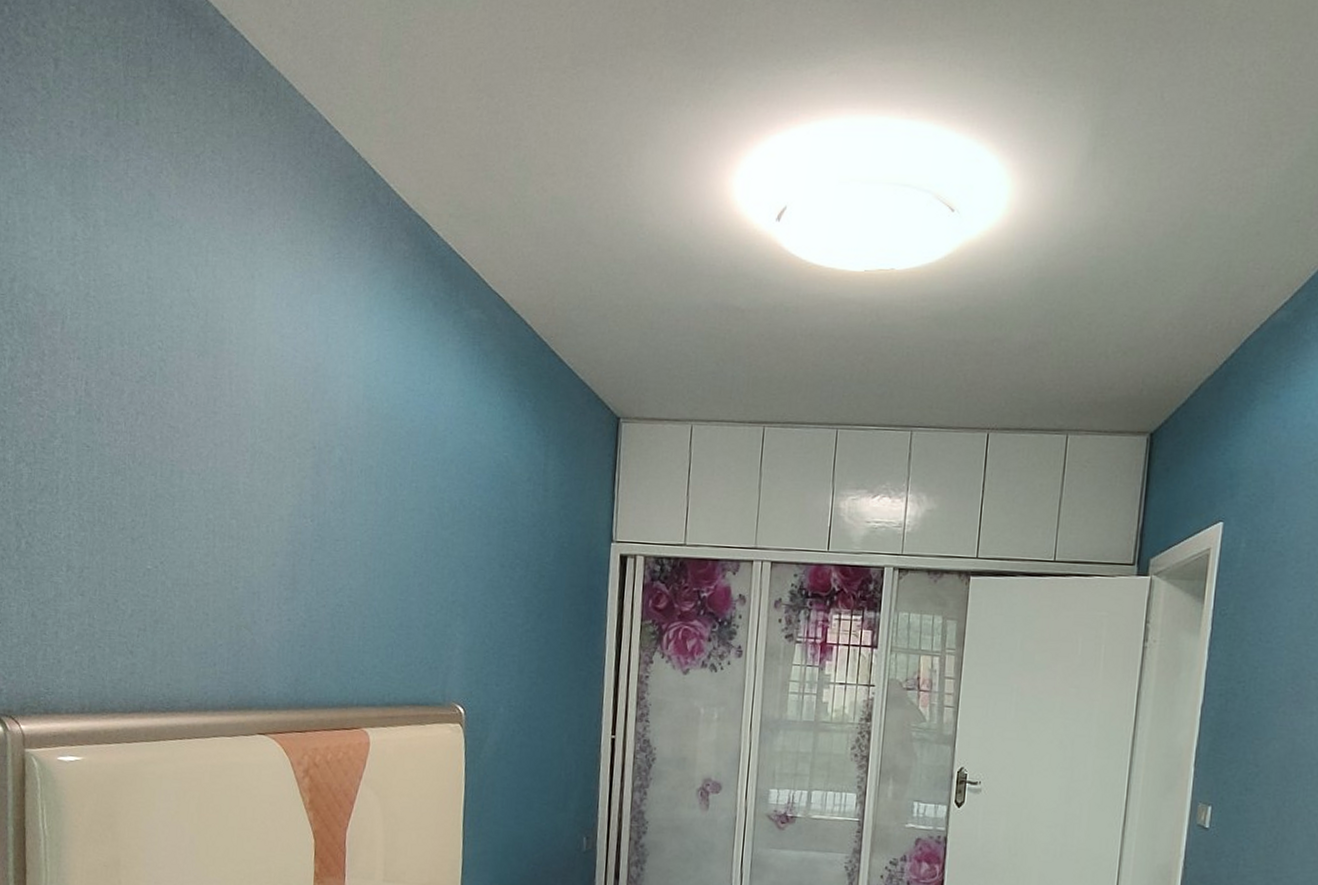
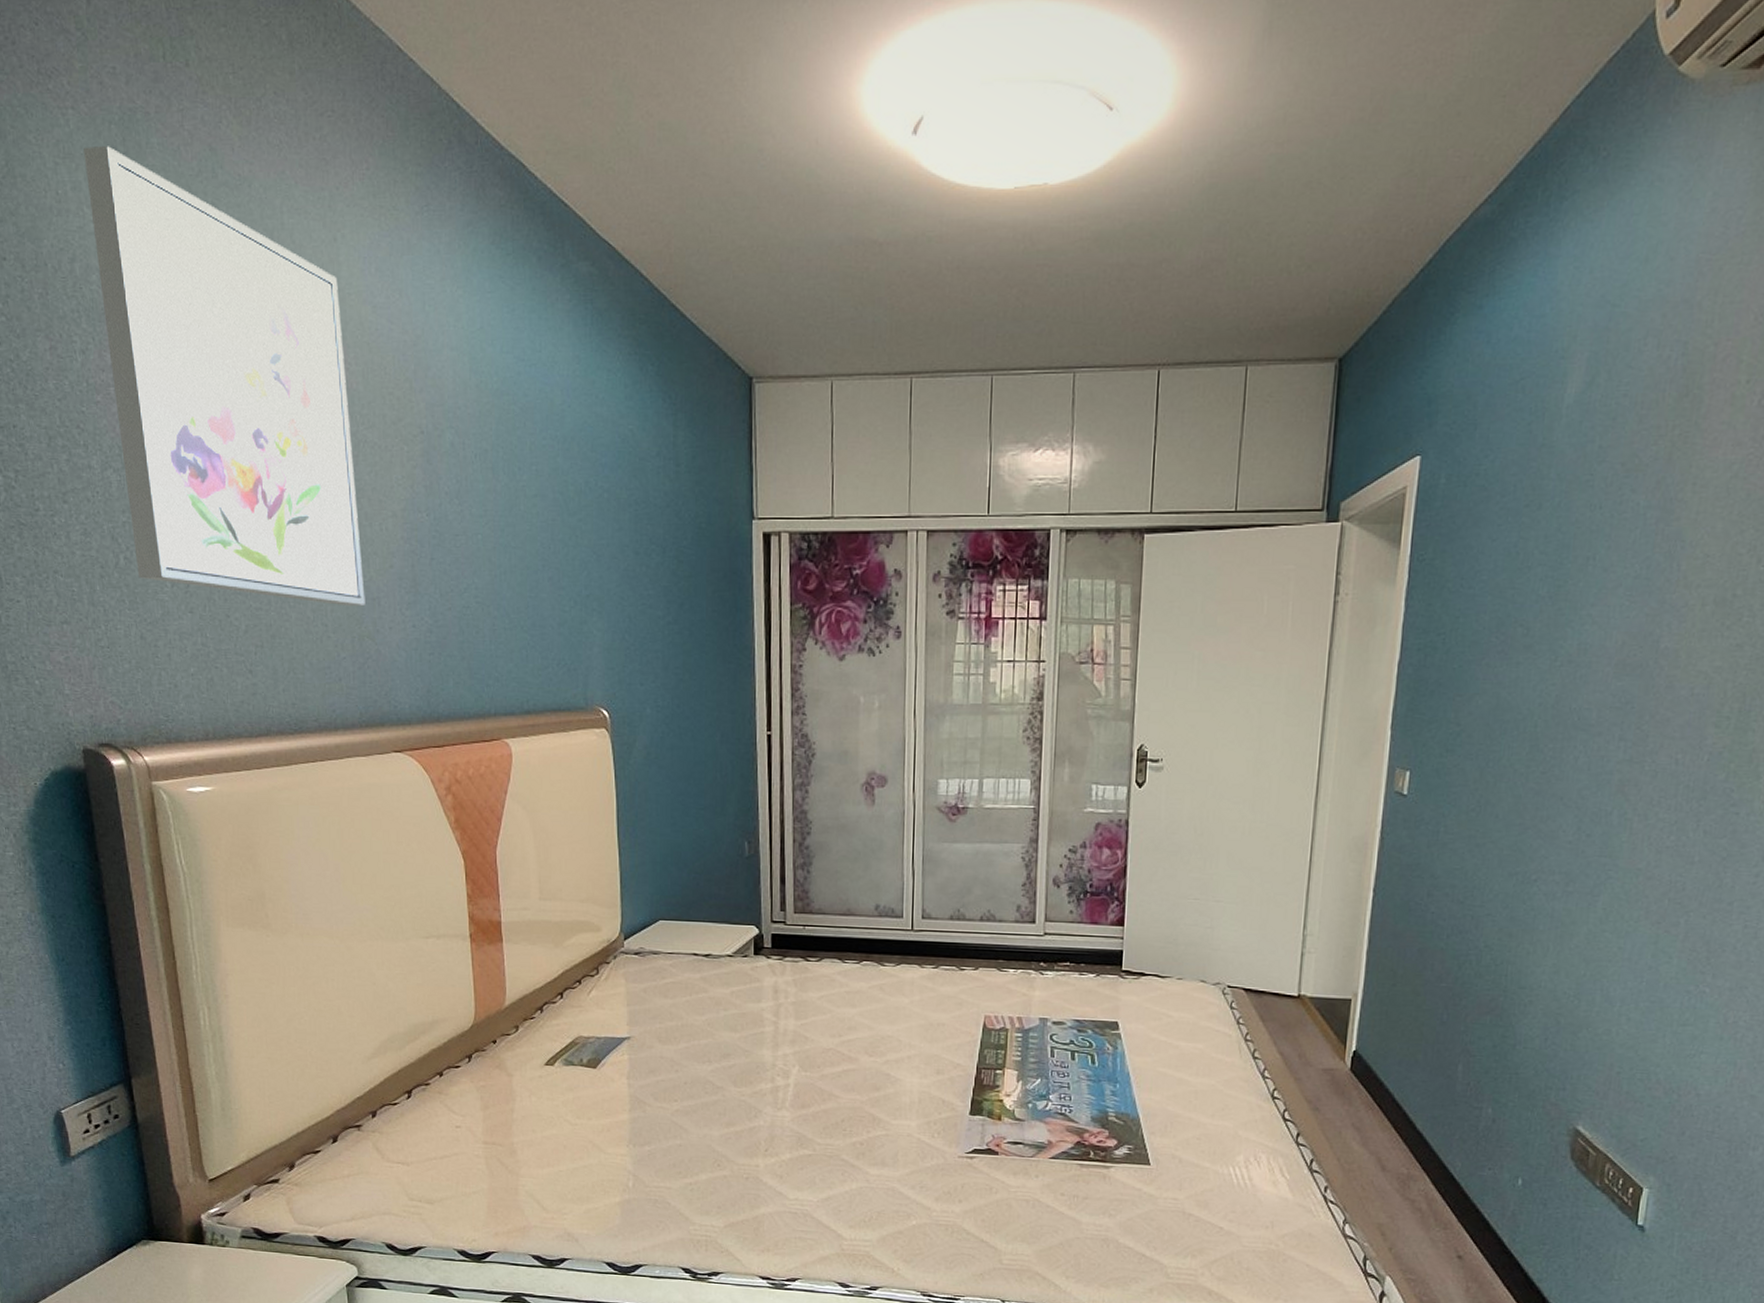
wall art: none [35,186,251,600] -> present [84,146,366,607]

